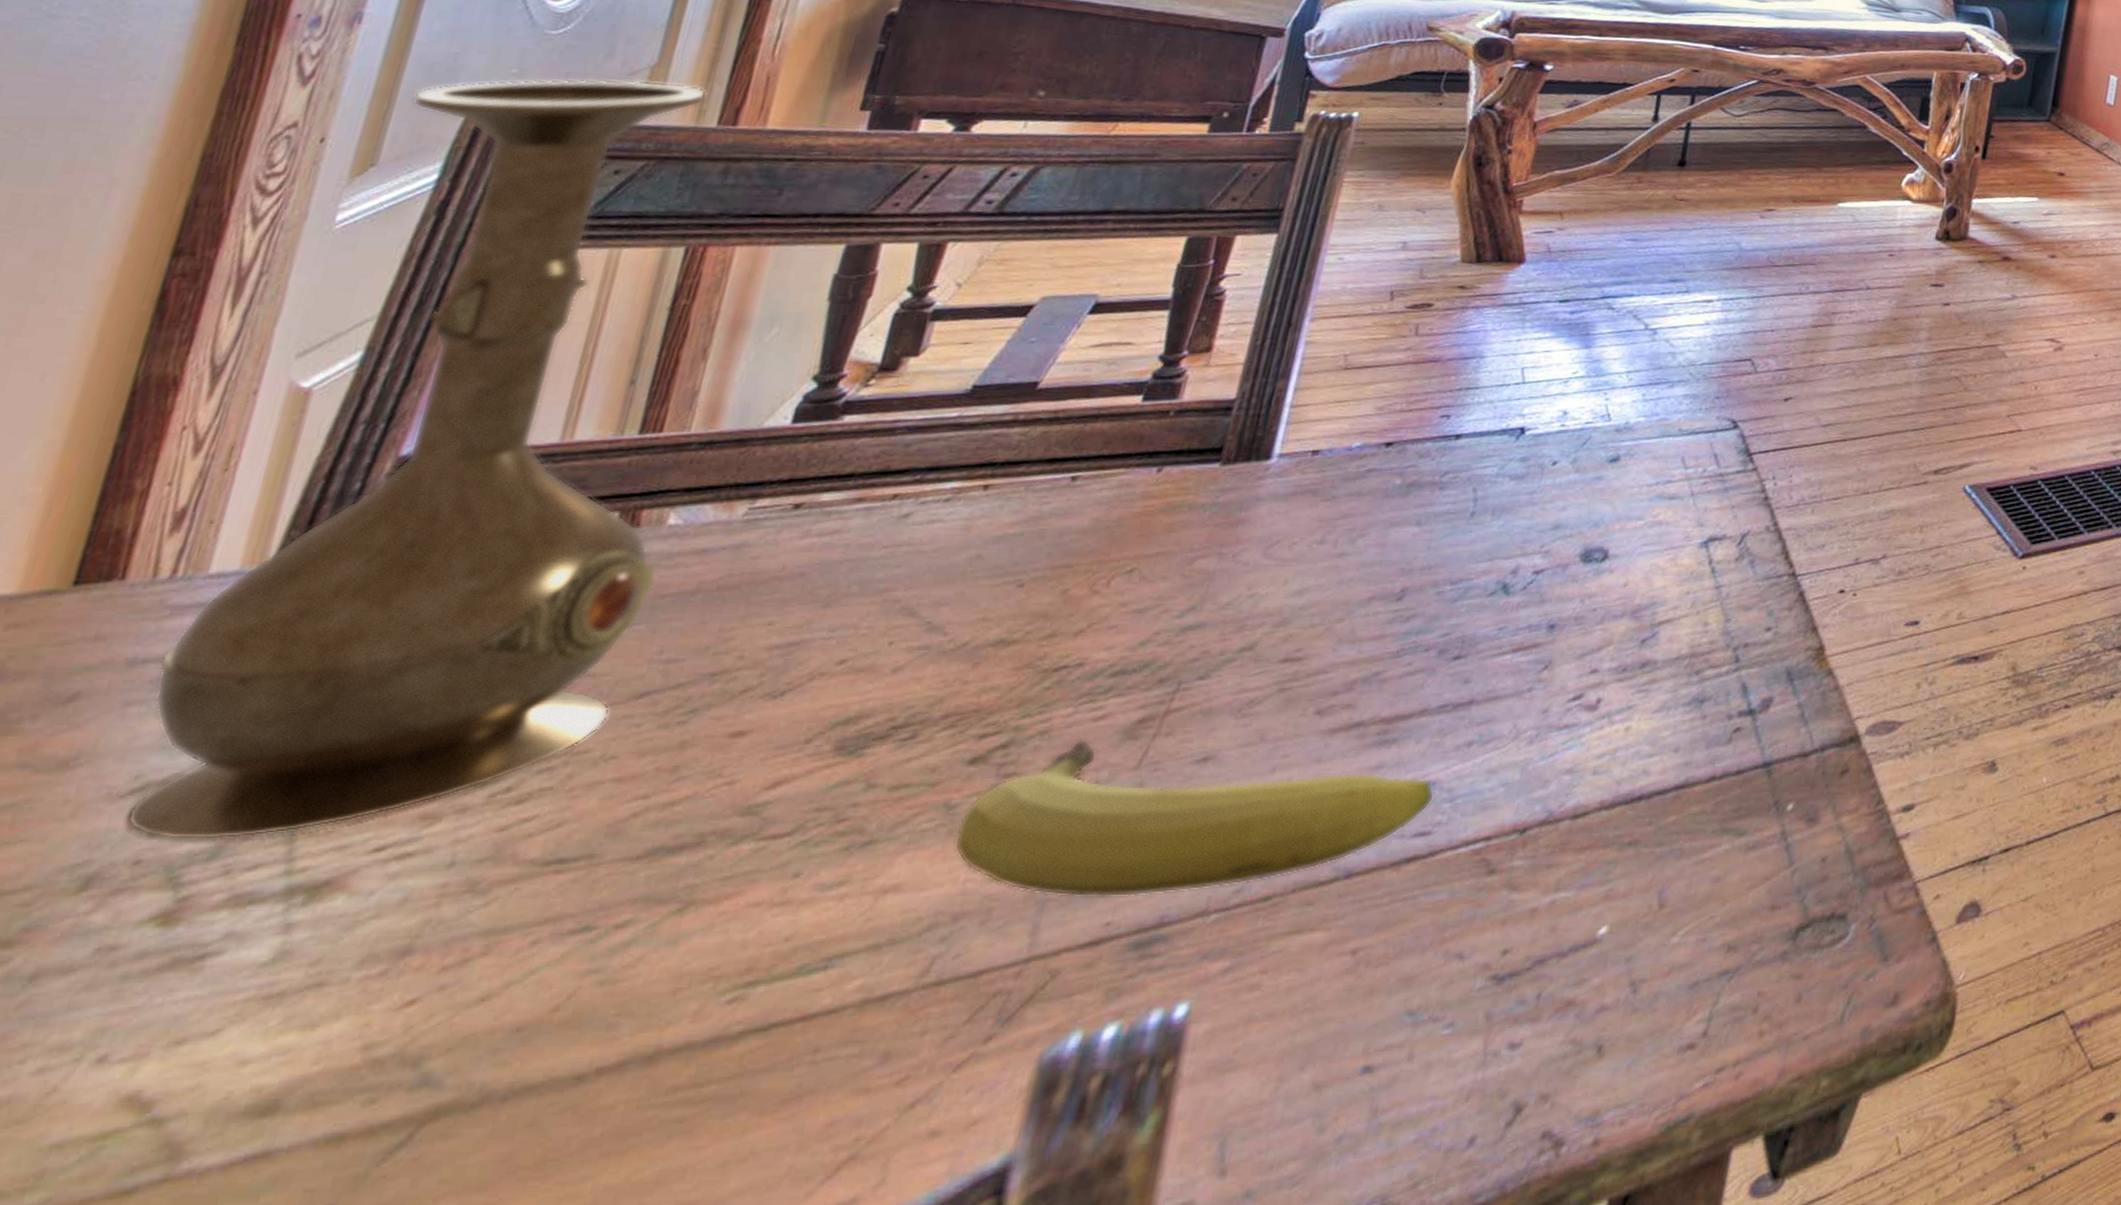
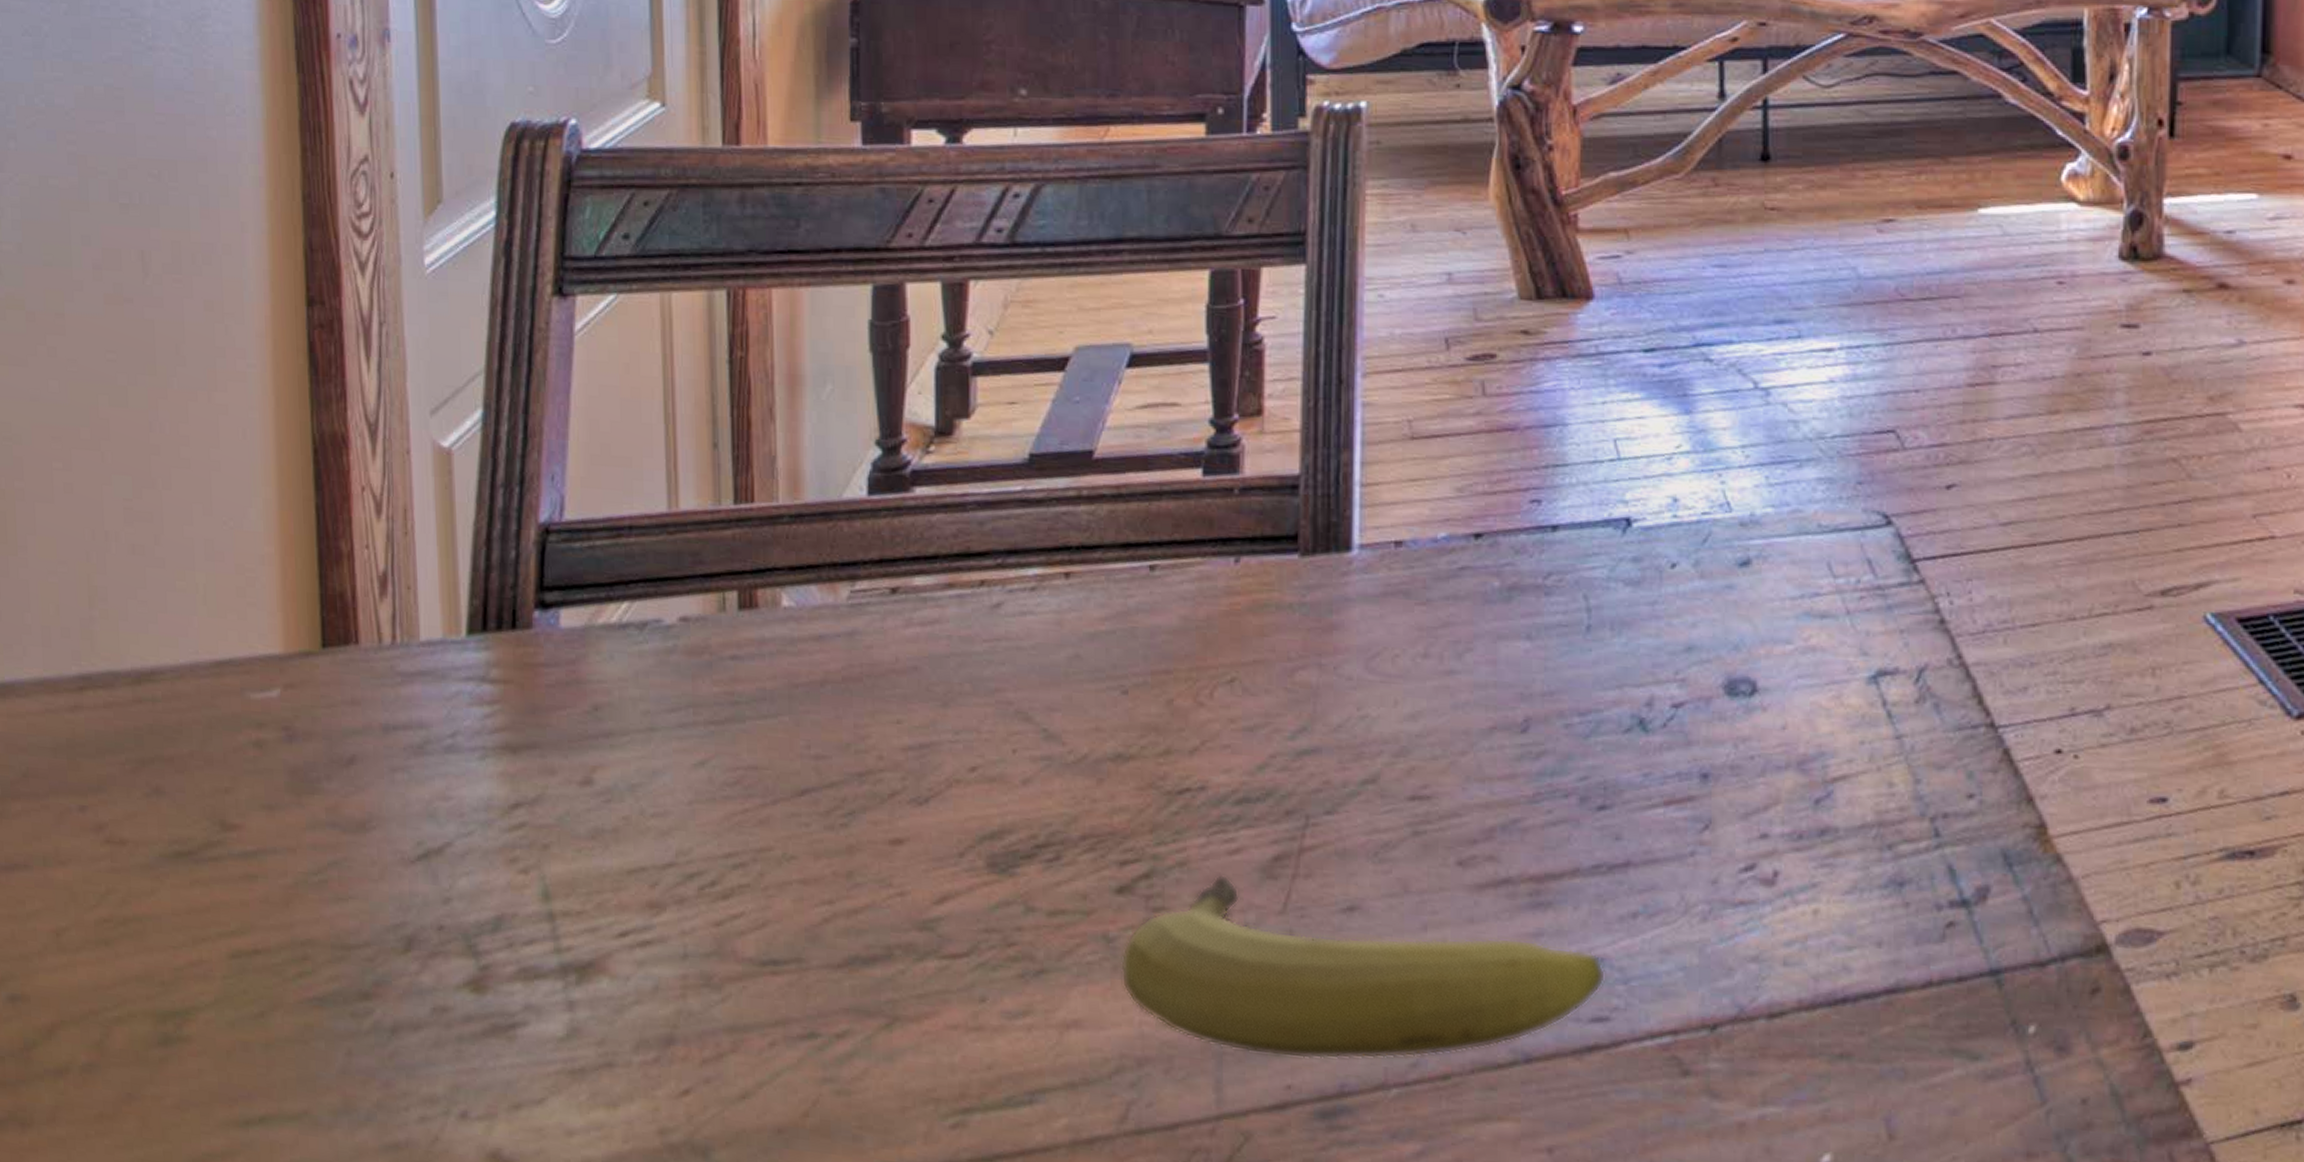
vase: present [126,79,707,841] -> none [405,95,786,913]

